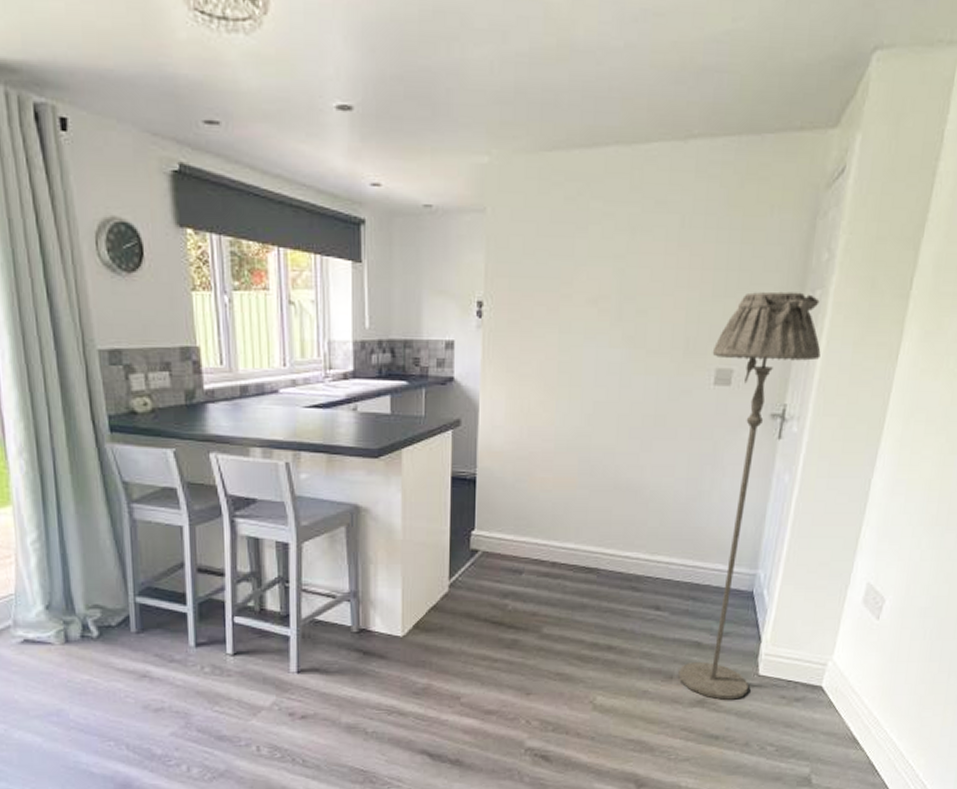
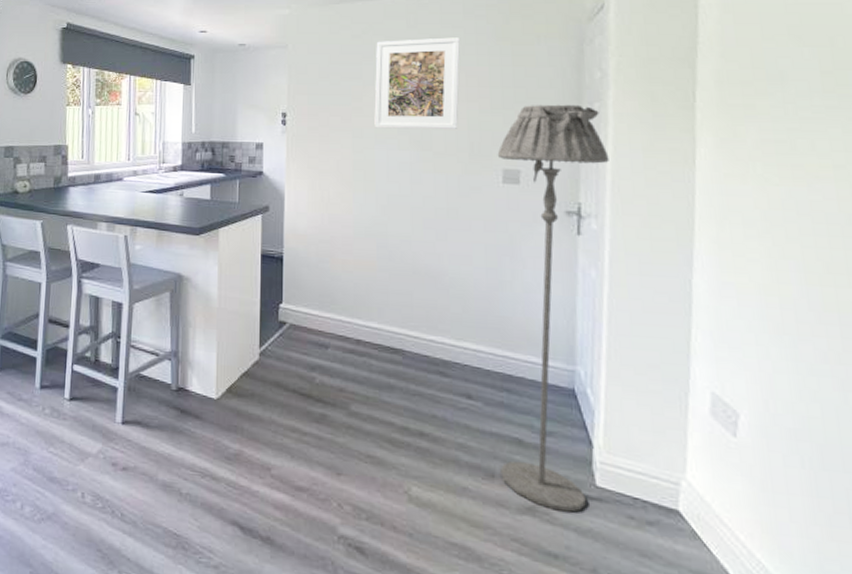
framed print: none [584,204,688,322] -> present [374,37,460,129]

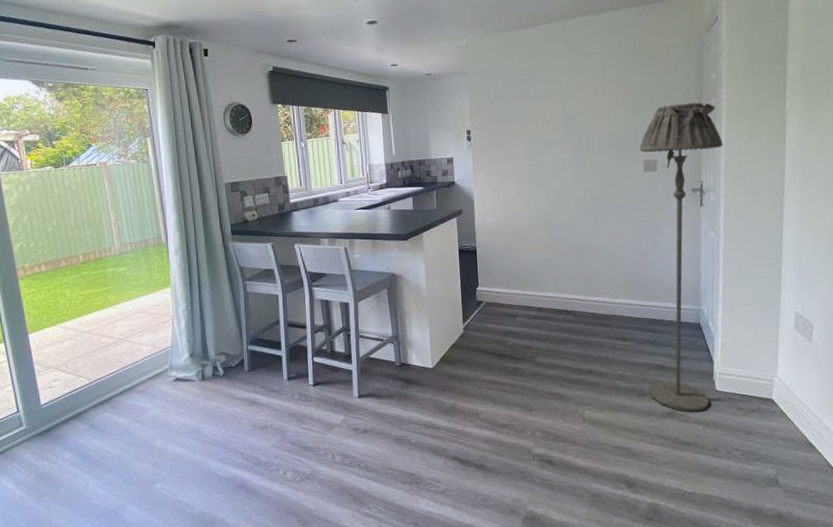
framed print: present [374,37,460,129] -> none [540,54,608,137]

